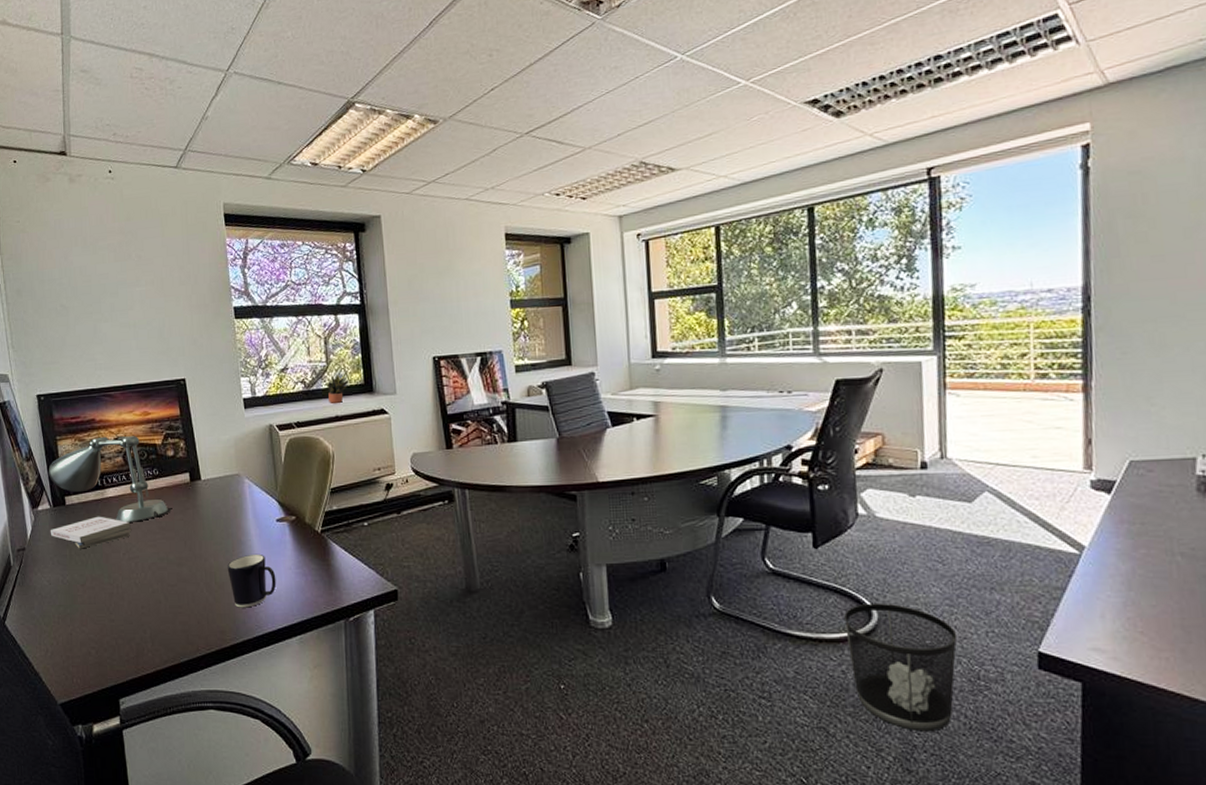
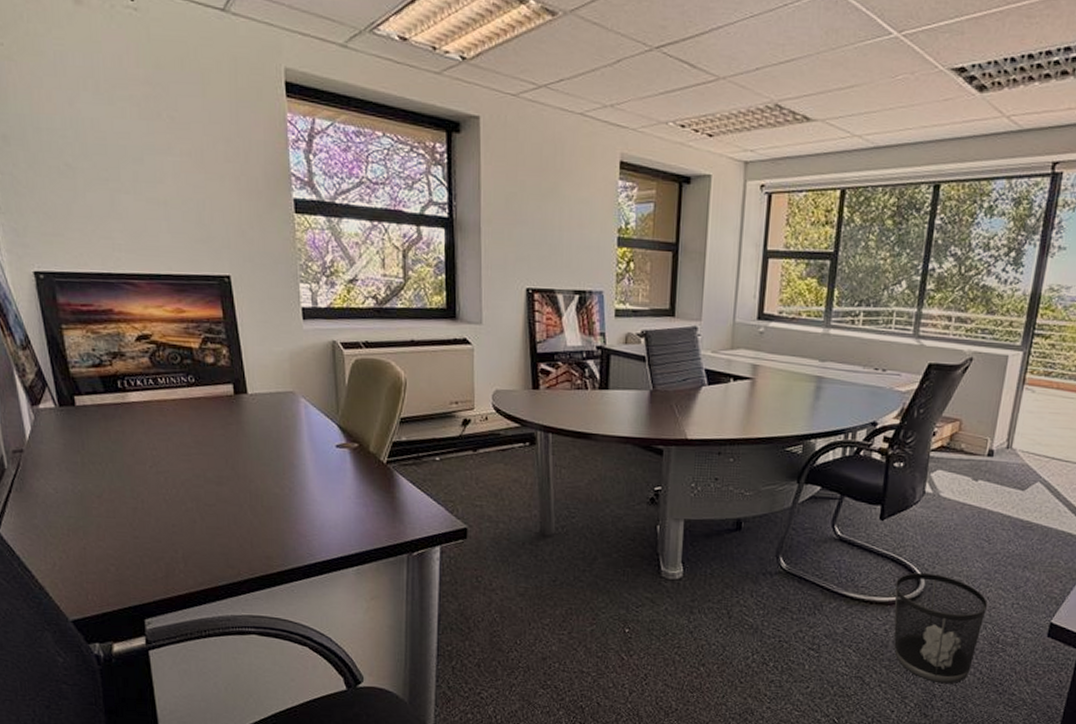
desk lamp: present [49,435,171,523] -> none [52,331,210,433]
books: present [50,516,131,549] -> none [55,422,160,457]
mug: present [227,553,276,608] -> none [276,479,333,535]
potted plant: present [327,369,349,403] -> none [403,289,429,326]

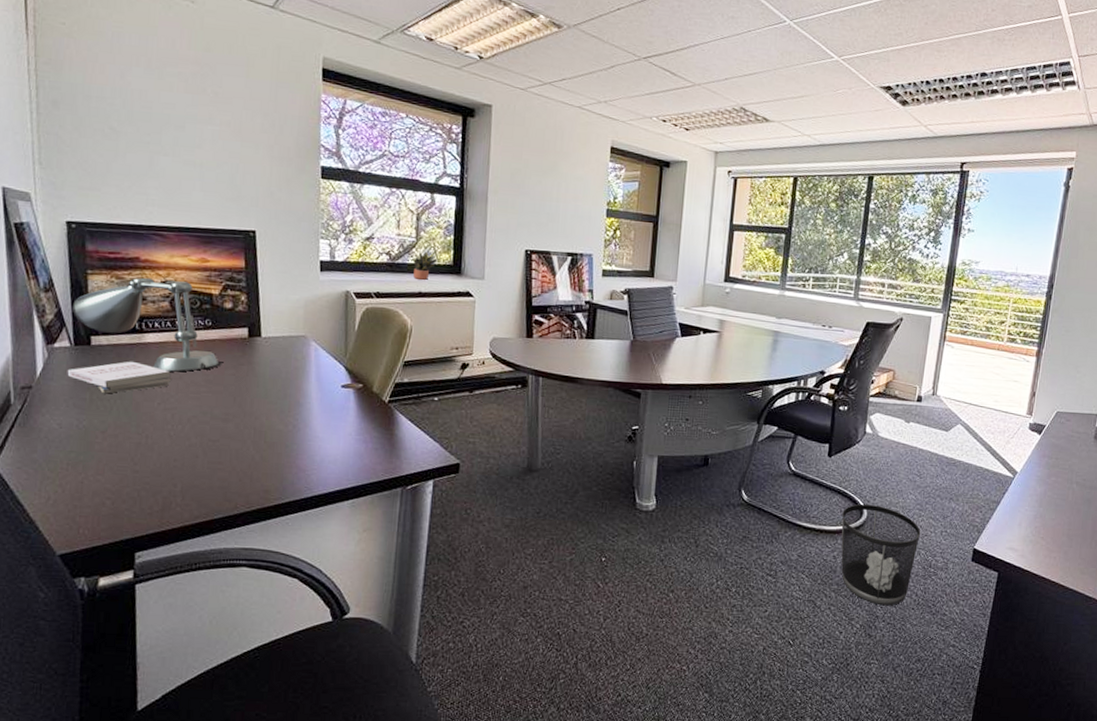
desk lamp: none [52,331,210,433] -> present [73,277,222,372]
books: none [55,422,160,457] -> present [67,361,171,394]
potted plant: none [403,289,429,326] -> present [413,248,438,280]

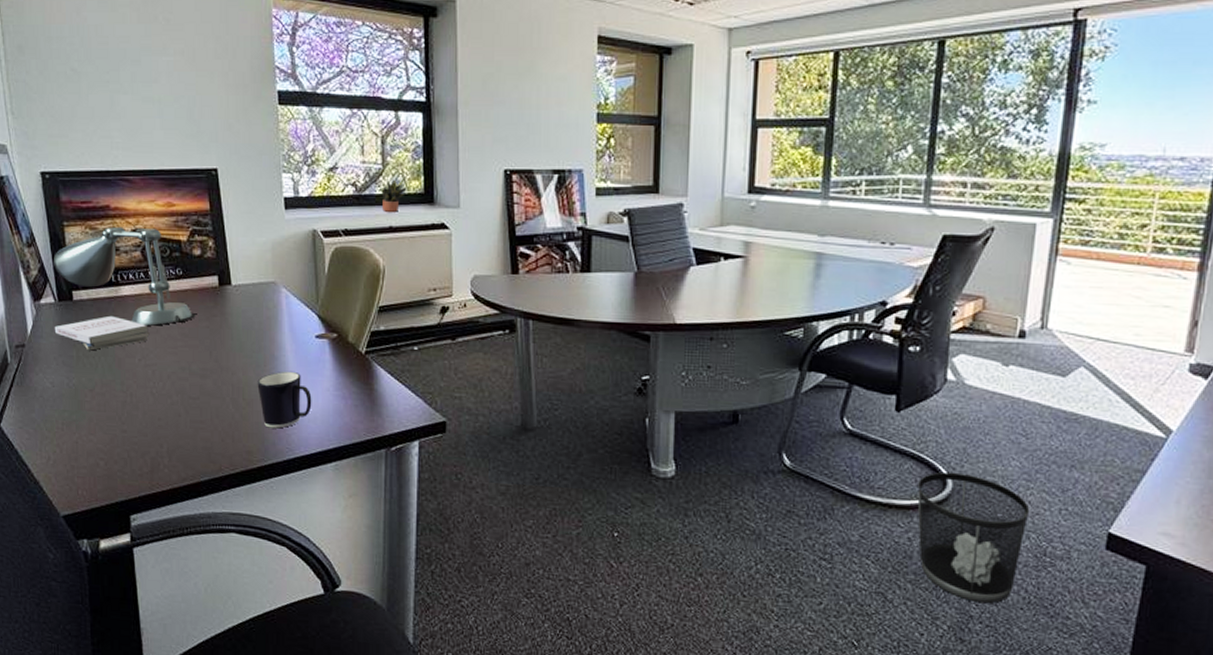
mug: none [280,416,334,469] -> present [257,371,312,429]

